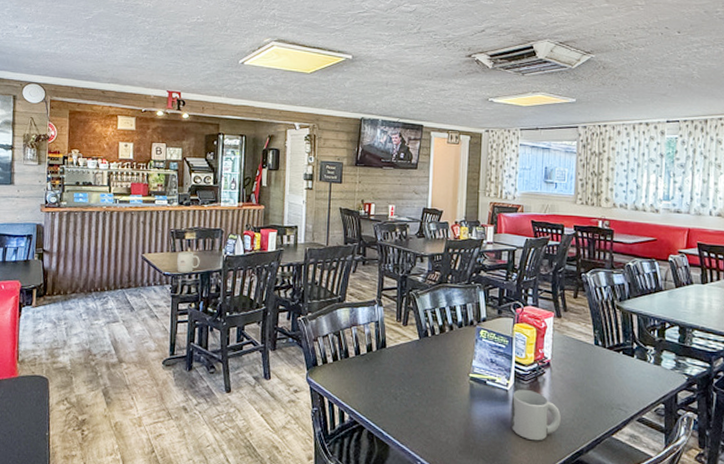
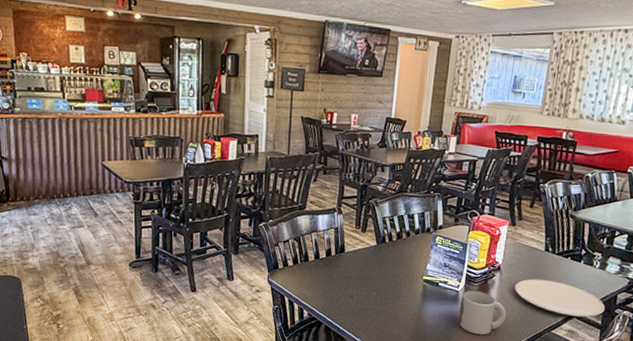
mug: present [177,251,200,273] -> none [138,159,161,181]
plate: none [567,375,666,420] -> present [514,279,605,317]

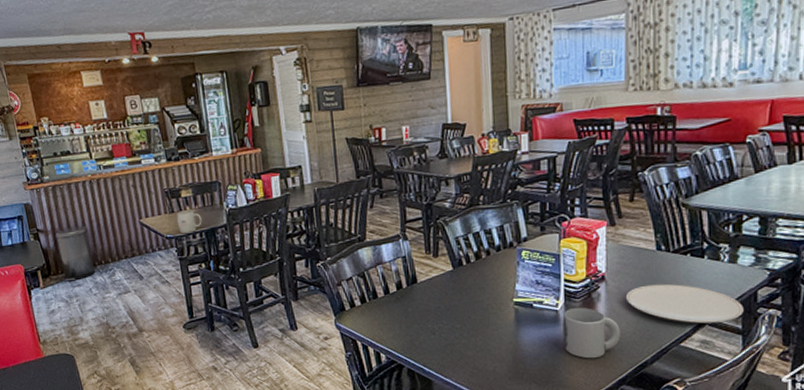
pedal bin: none [19,158,52,209] -> present [55,225,95,281]
mug: none [138,159,161,181] -> present [177,210,202,234]

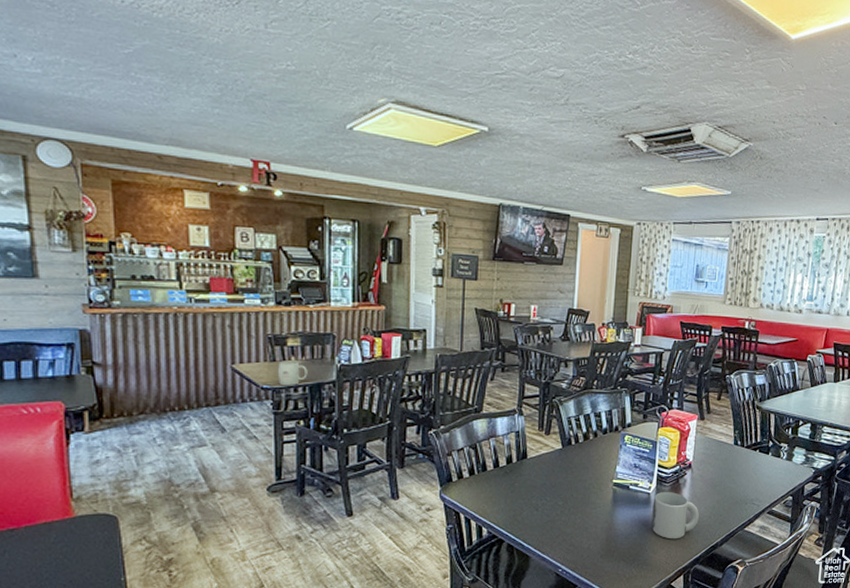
pedal bin: present [55,225,95,281] -> none [117,363,163,427]
plate: present [625,283,744,324] -> none [706,474,794,511]

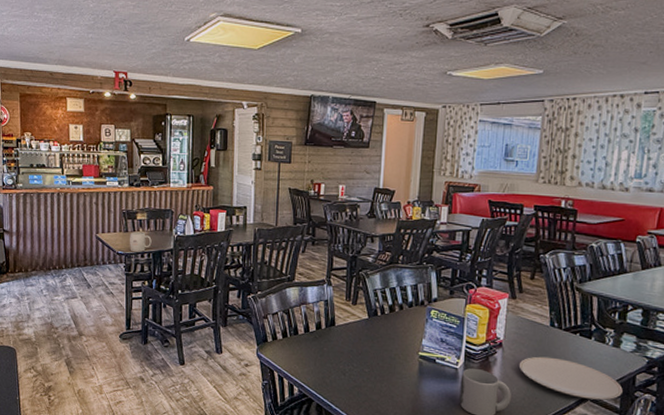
plate: none [706,474,794,511] -> present [518,356,623,400]

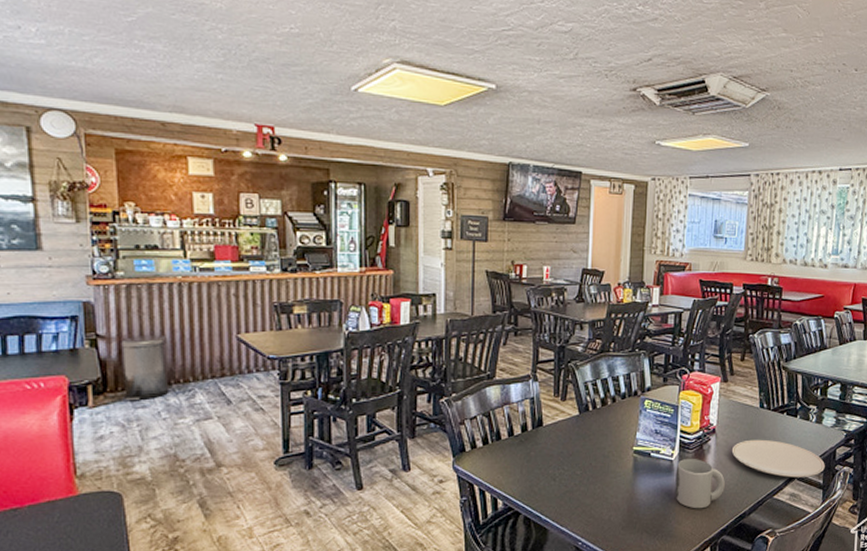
pedal bin: none [19,231,48,281] -> present [121,334,168,401]
mug: present [130,231,152,253] -> none [285,329,315,355]

